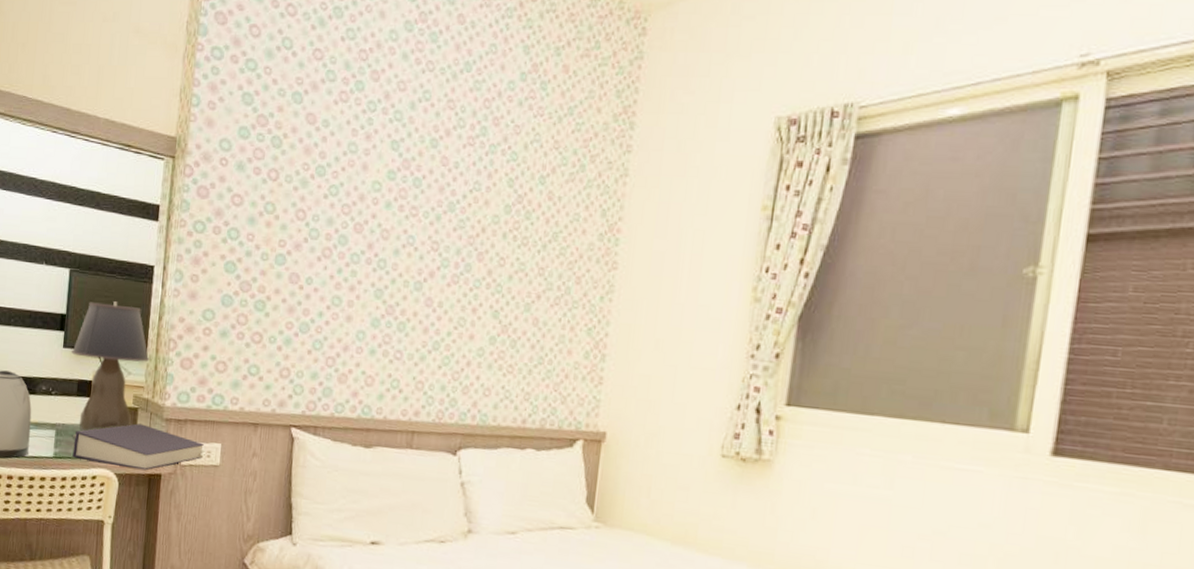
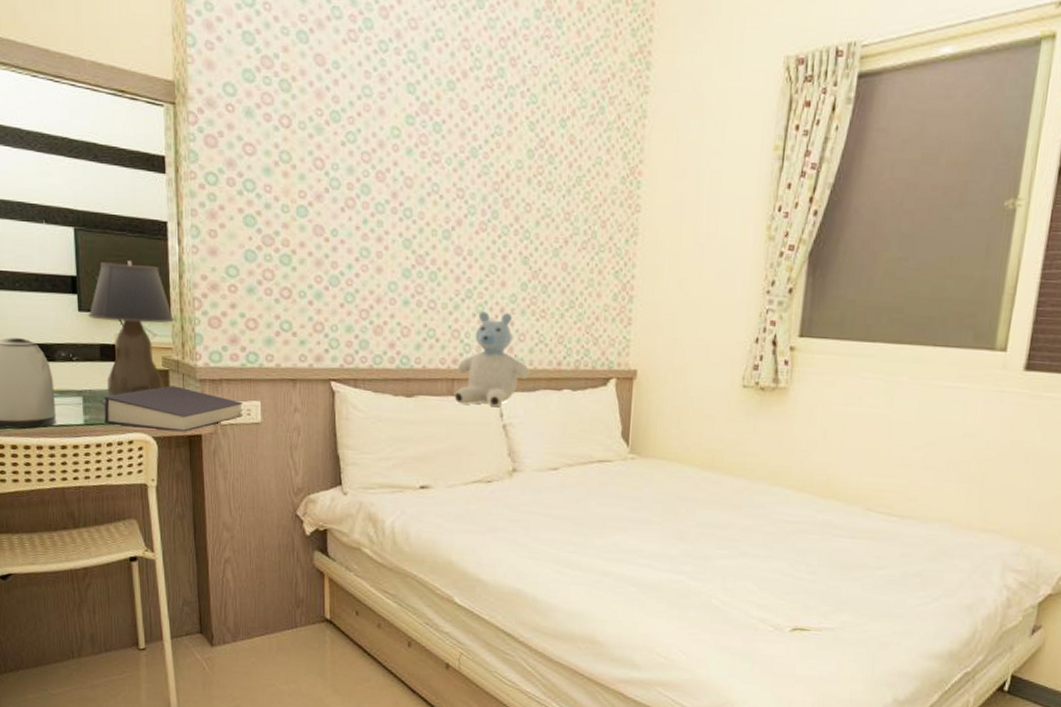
stuffed bear: none [413,364,492,464] -> present [454,311,529,408]

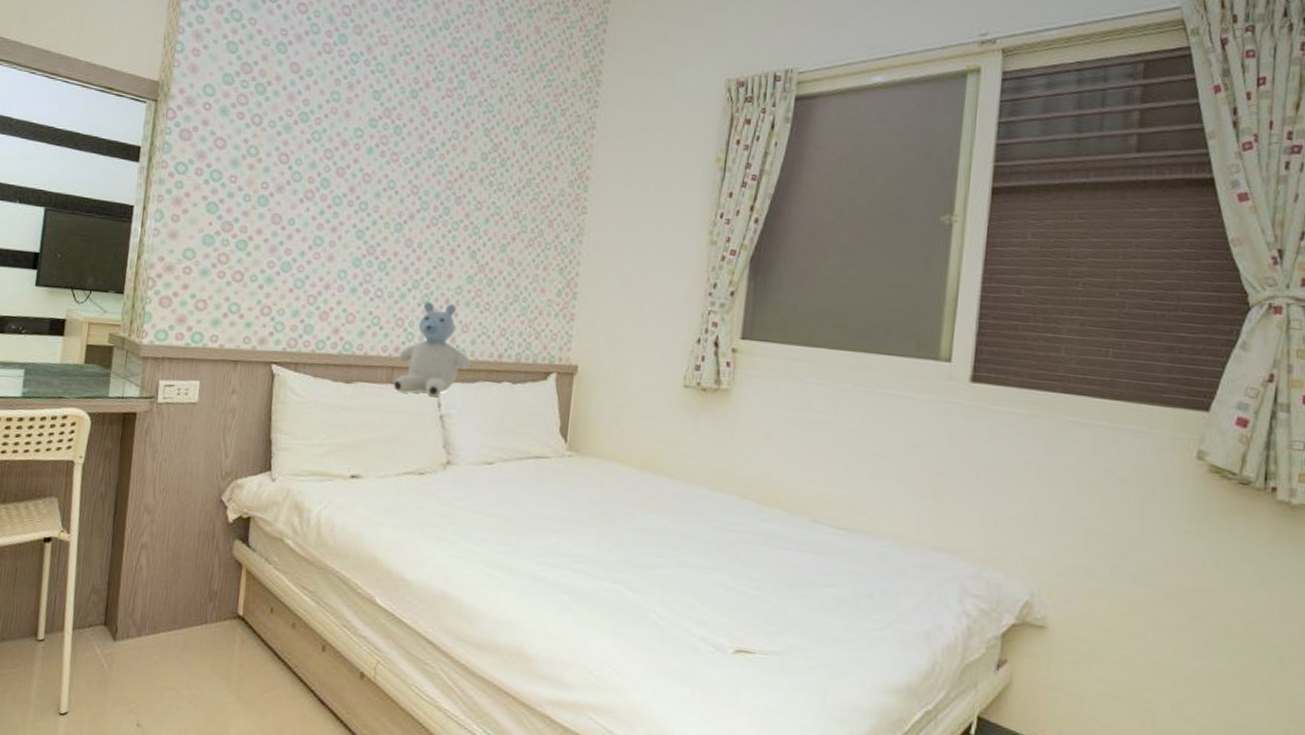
table lamp: present [88,261,175,404] -> none [43,240,127,377]
book: present [104,386,244,432] -> none [42,362,183,409]

